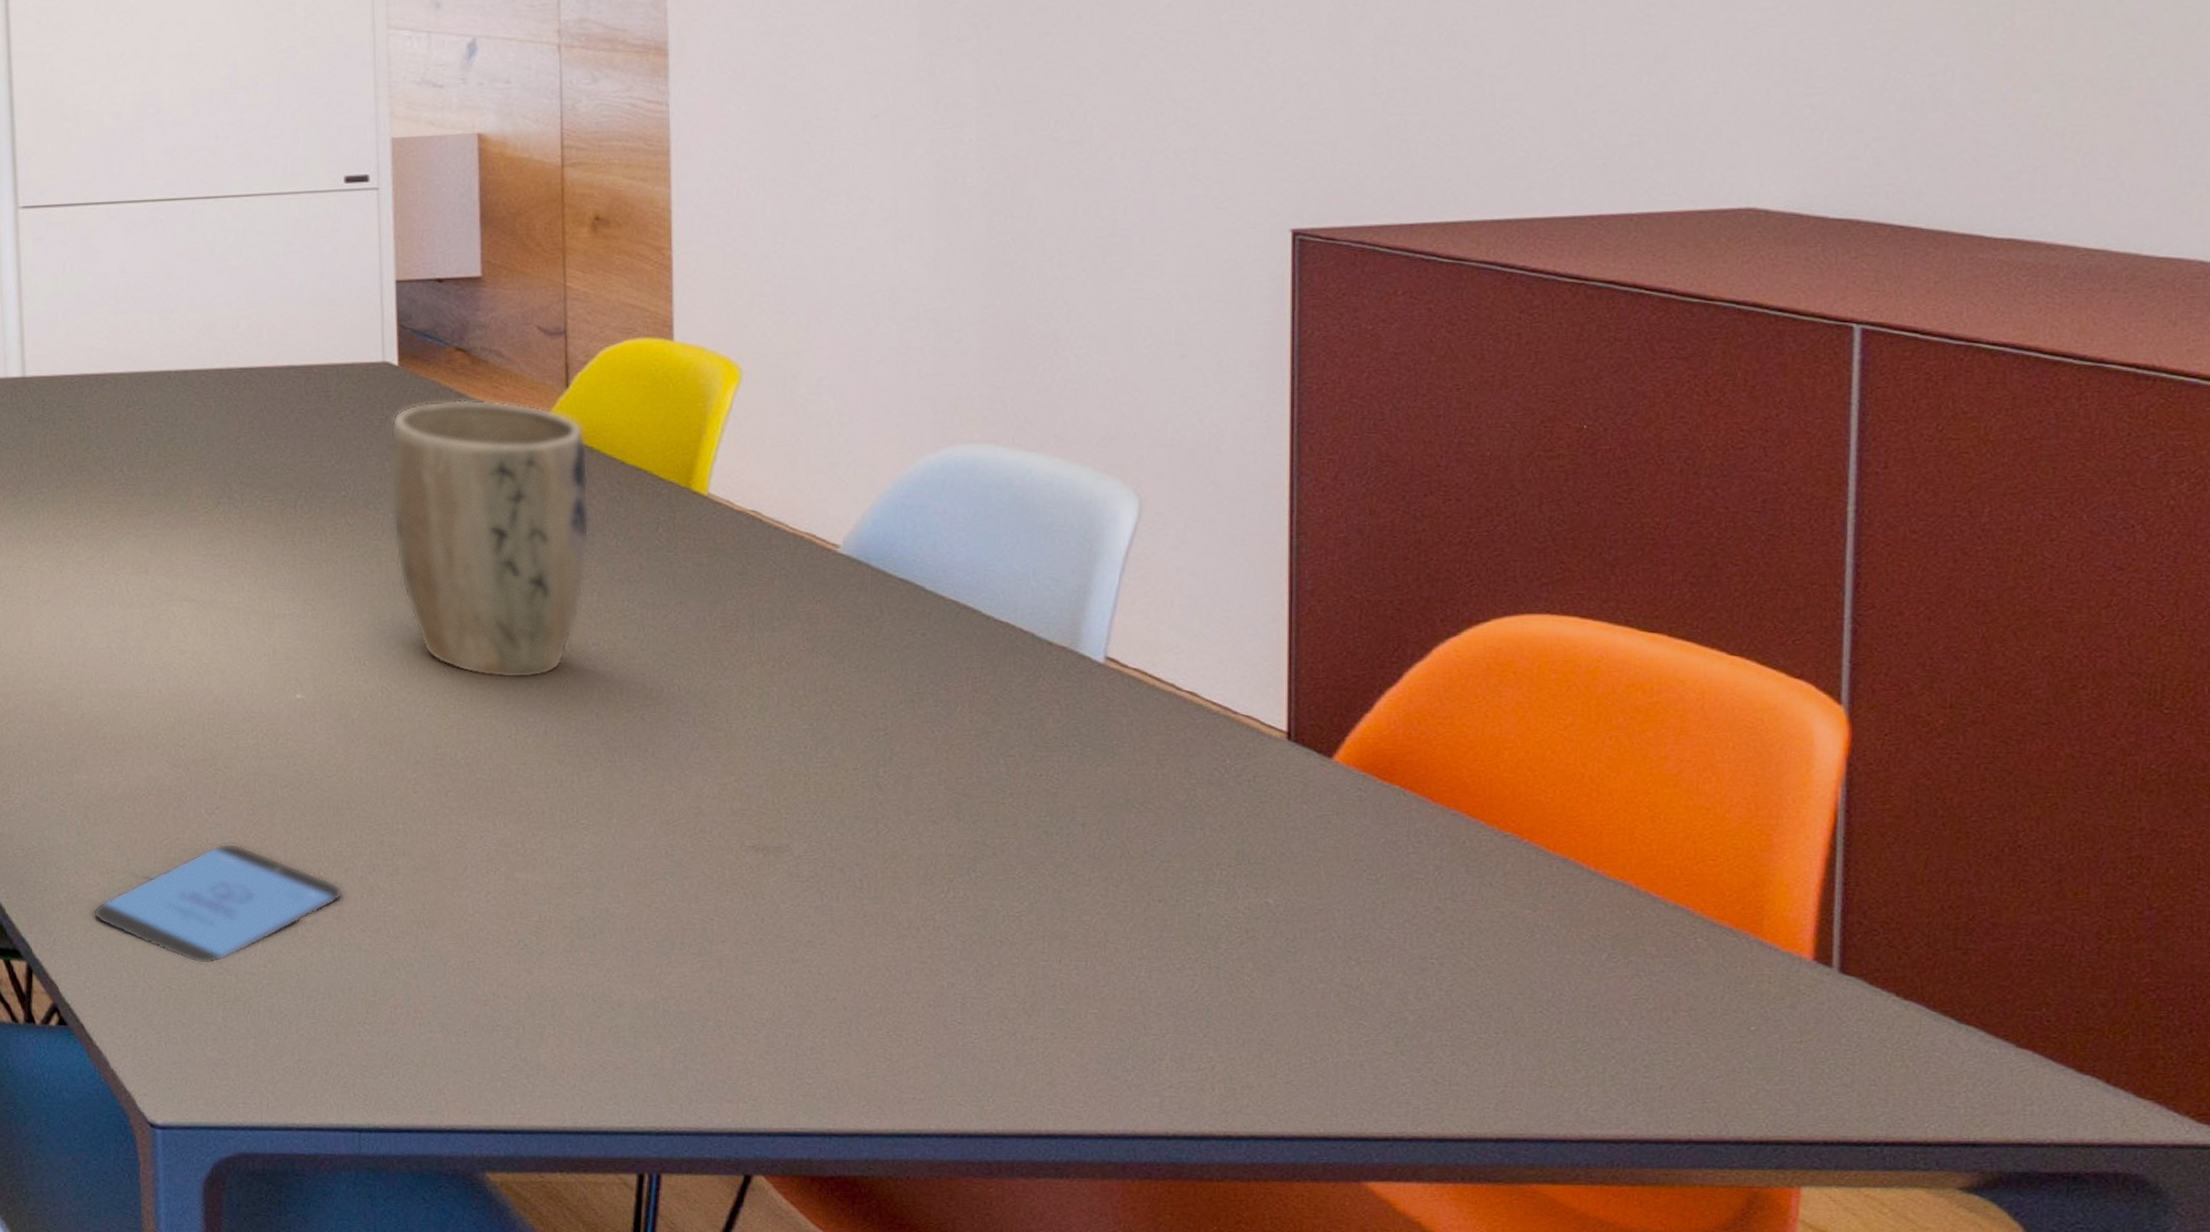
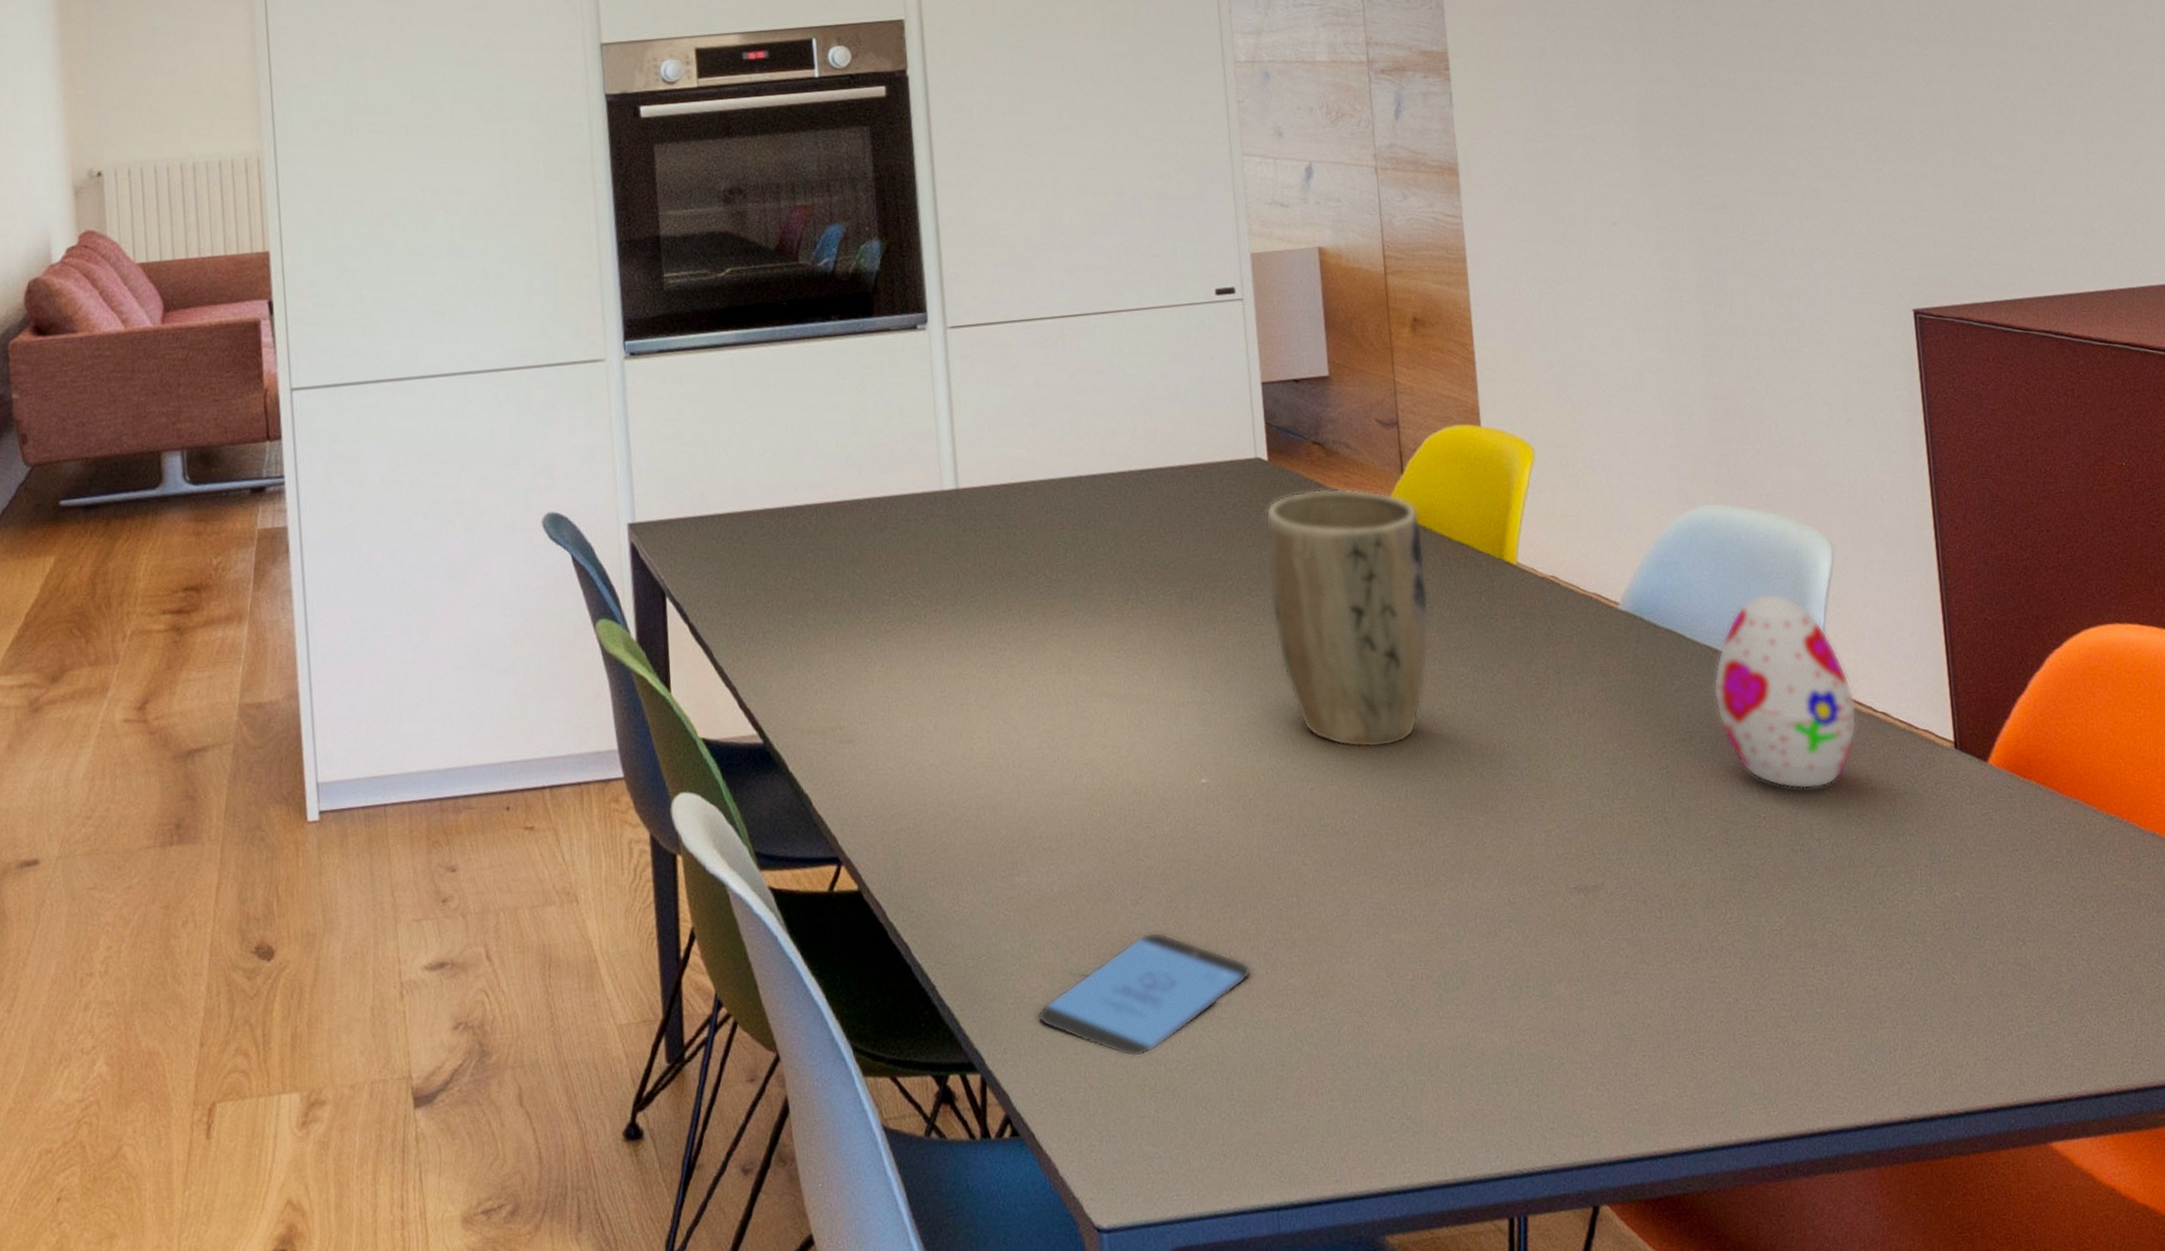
decorative egg: none [956,547,1153,768] -> present [1712,592,1857,790]

